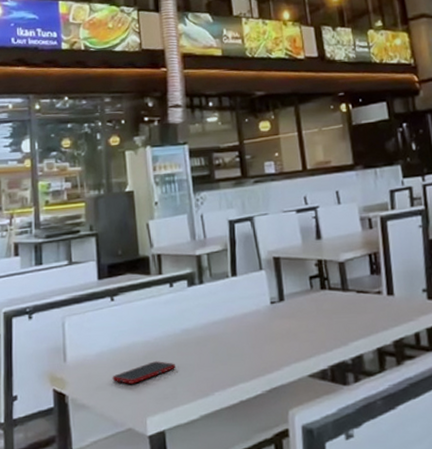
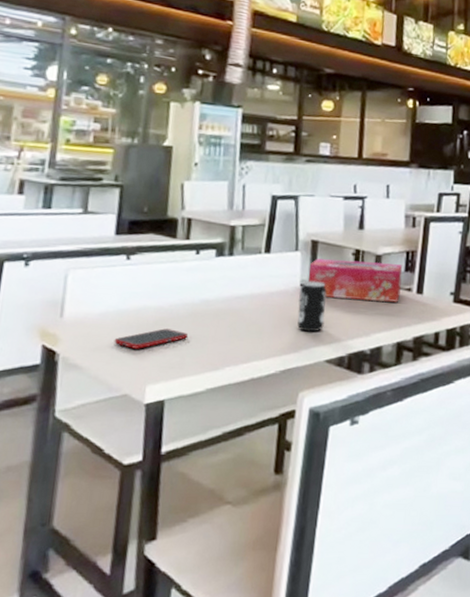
beverage can: none [270,297,301,349] -> present [297,281,327,332]
tissue box: none [275,268,371,312] -> present [308,258,403,302]

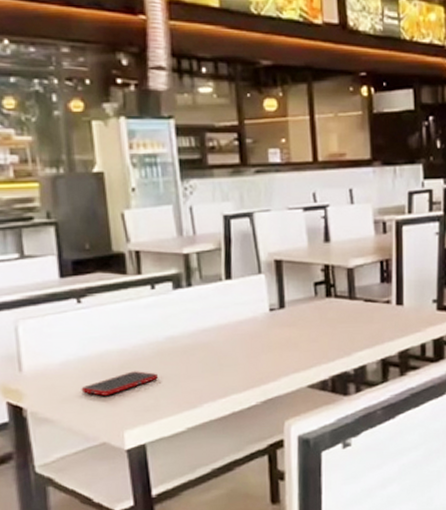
beverage can: present [297,281,327,332] -> none [269,304,301,359]
tissue box: present [308,258,403,302] -> none [276,276,380,321]

